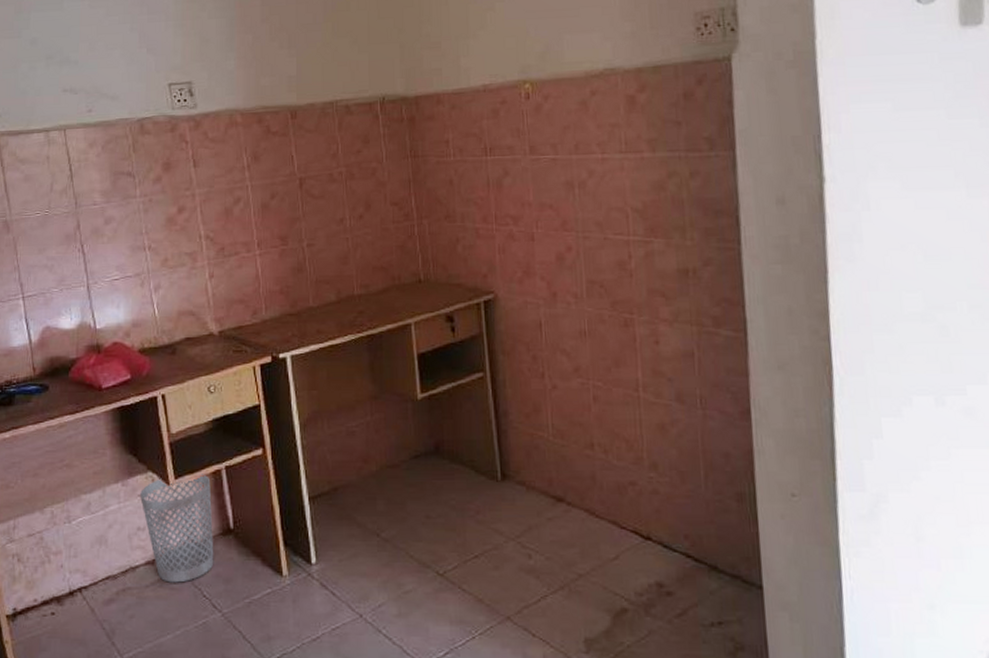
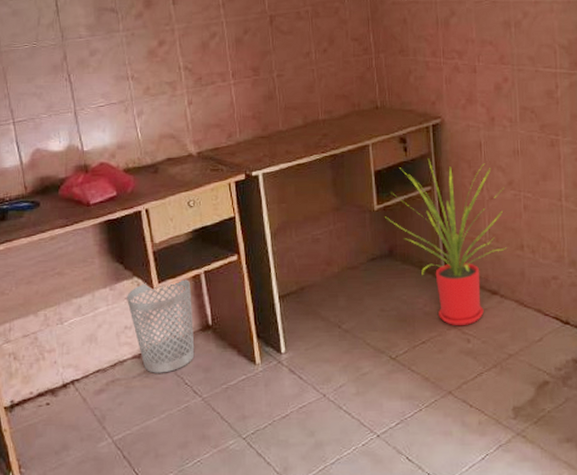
house plant: none [430,340,573,539] -> present [385,158,506,326]

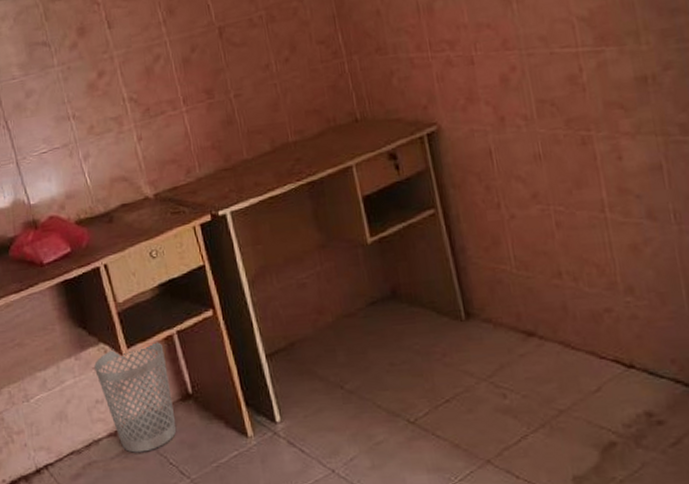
house plant: present [385,158,506,326] -> none [382,174,540,379]

